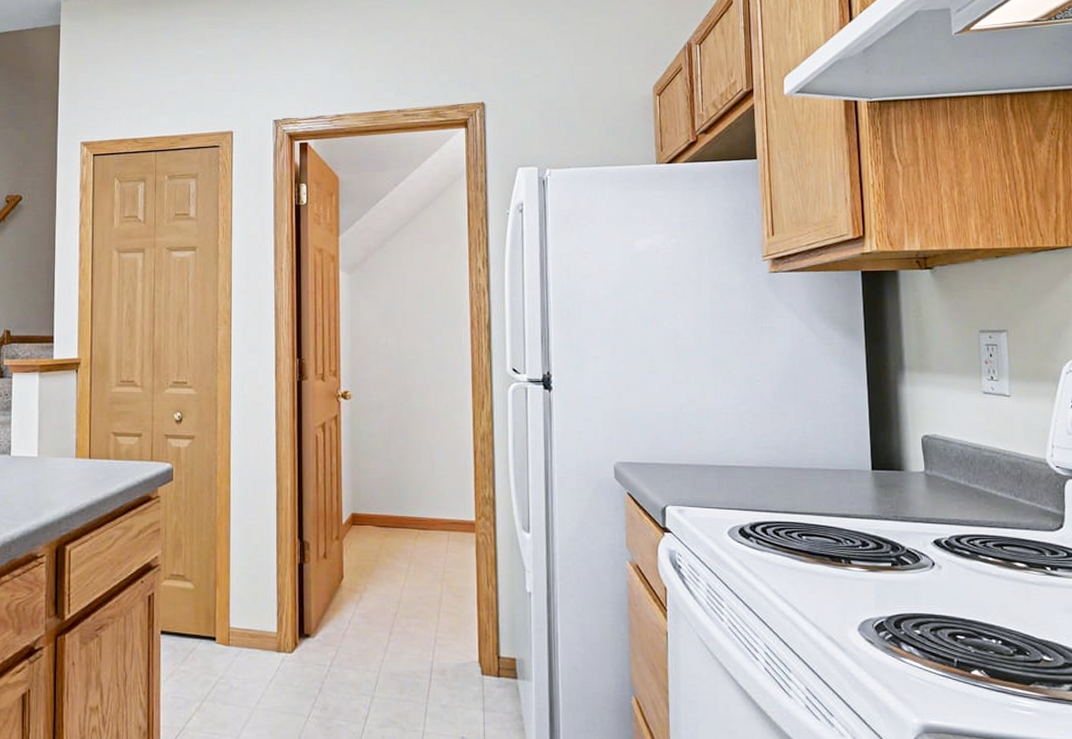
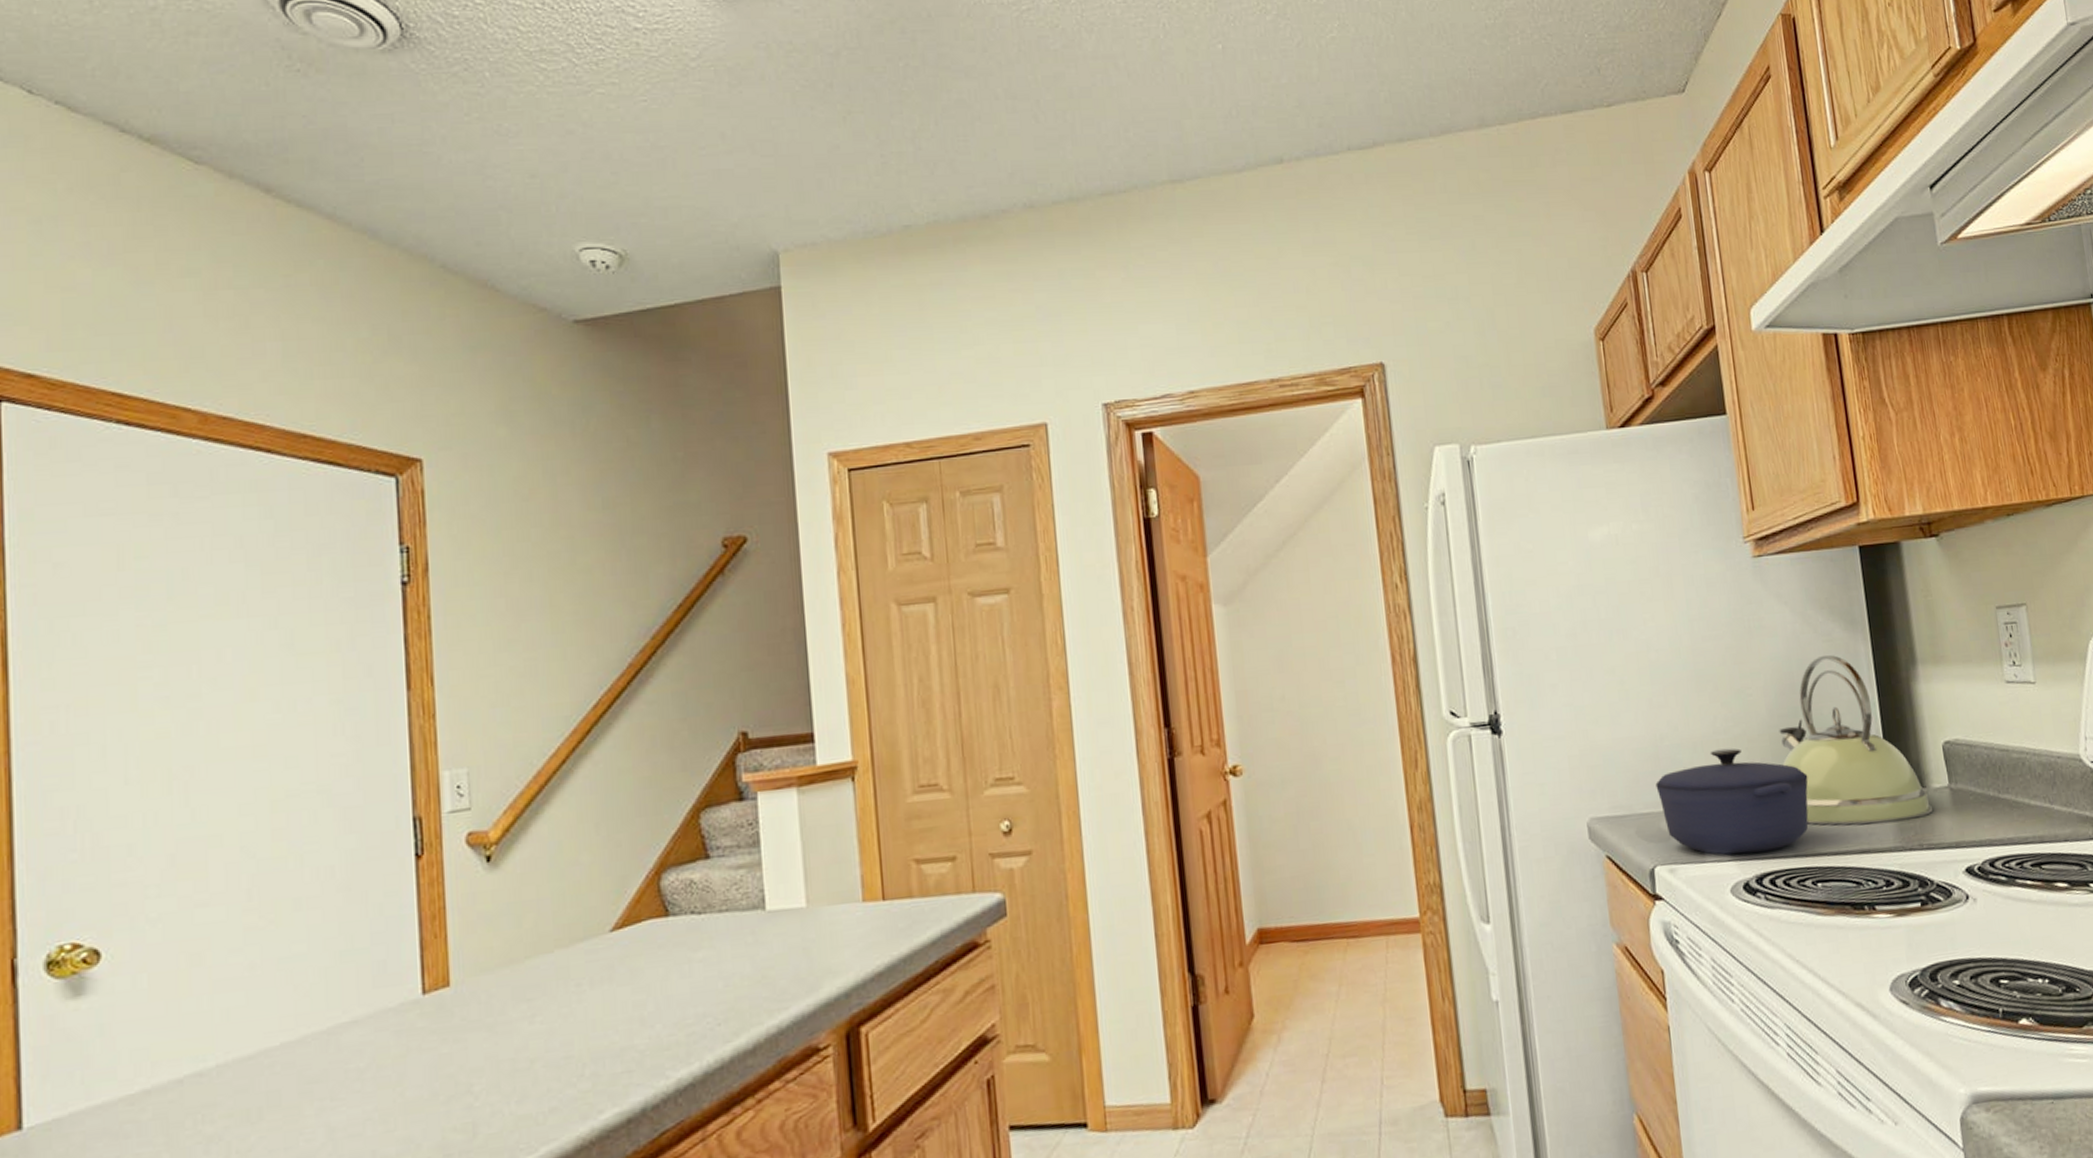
cooking pot: none [672,420,802,505] -> present [1655,747,1809,855]
kettle: none [780,355,908,496] -> present [1779,654,1932,826]

